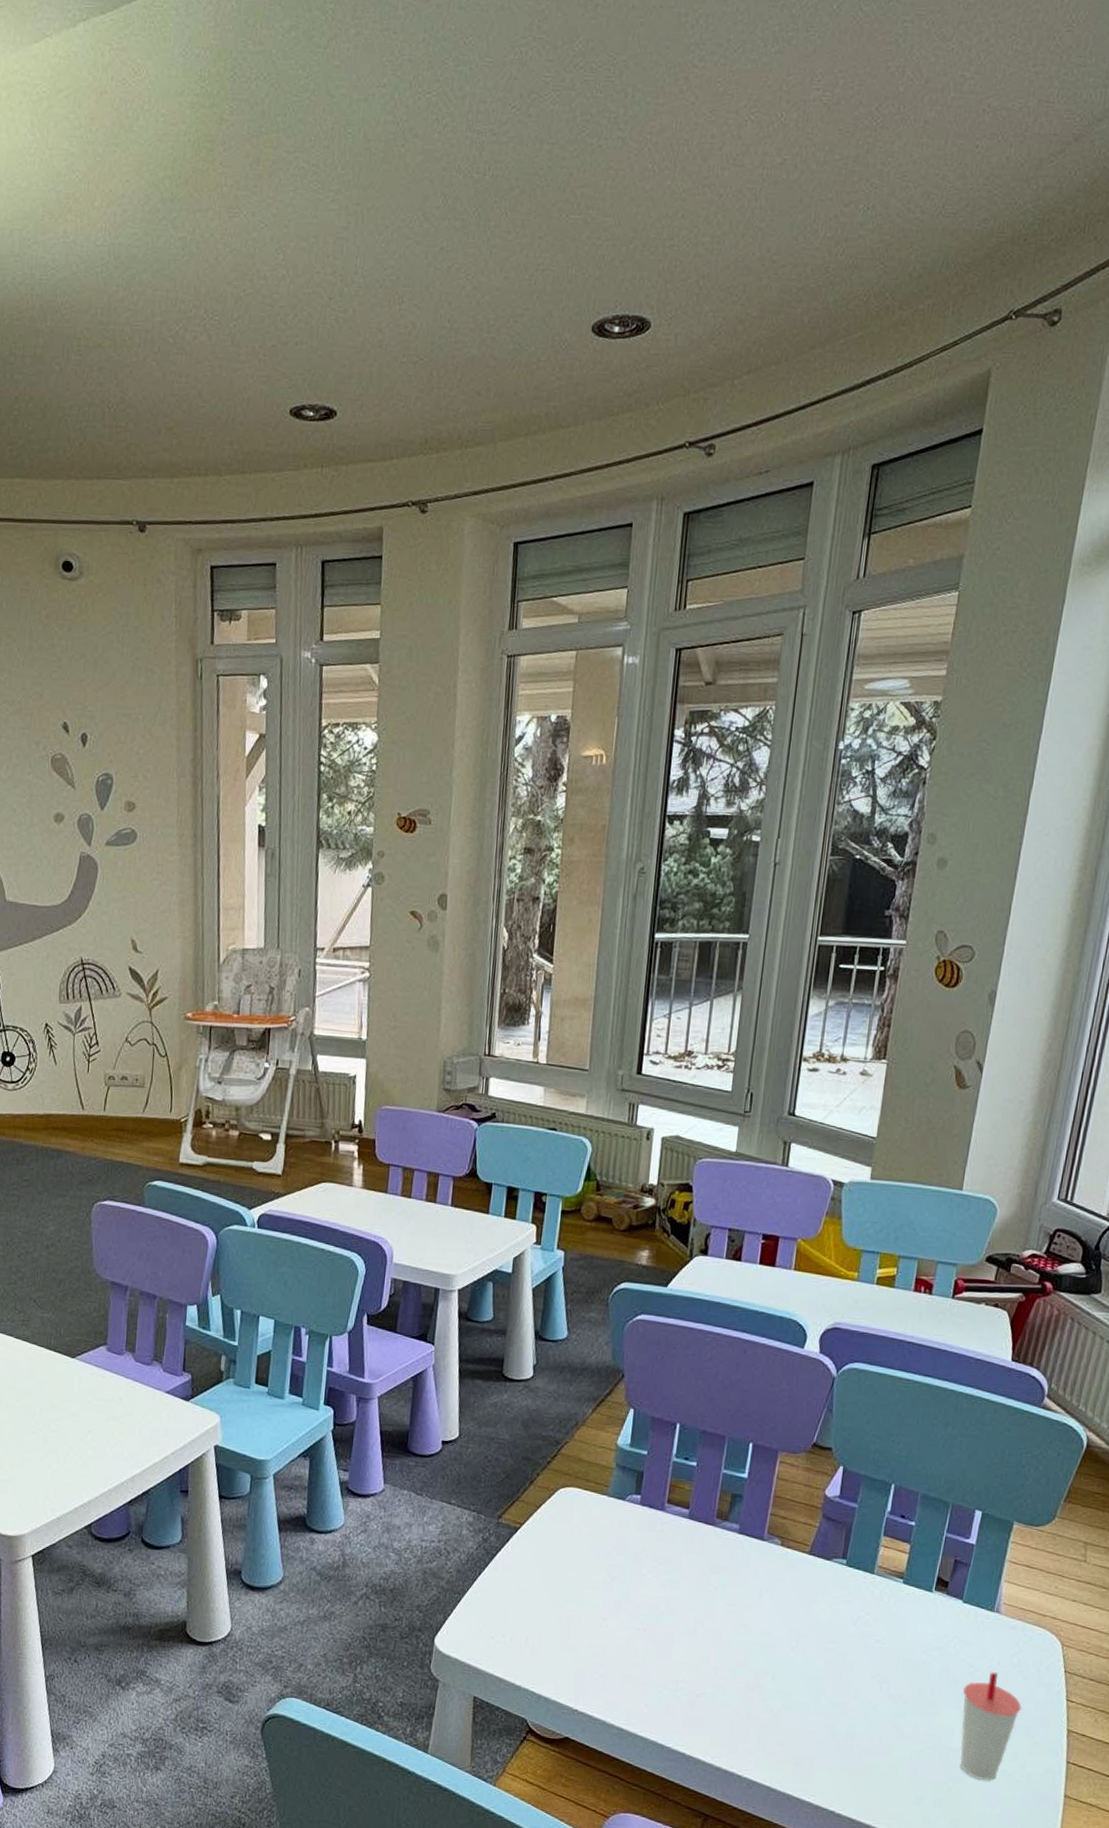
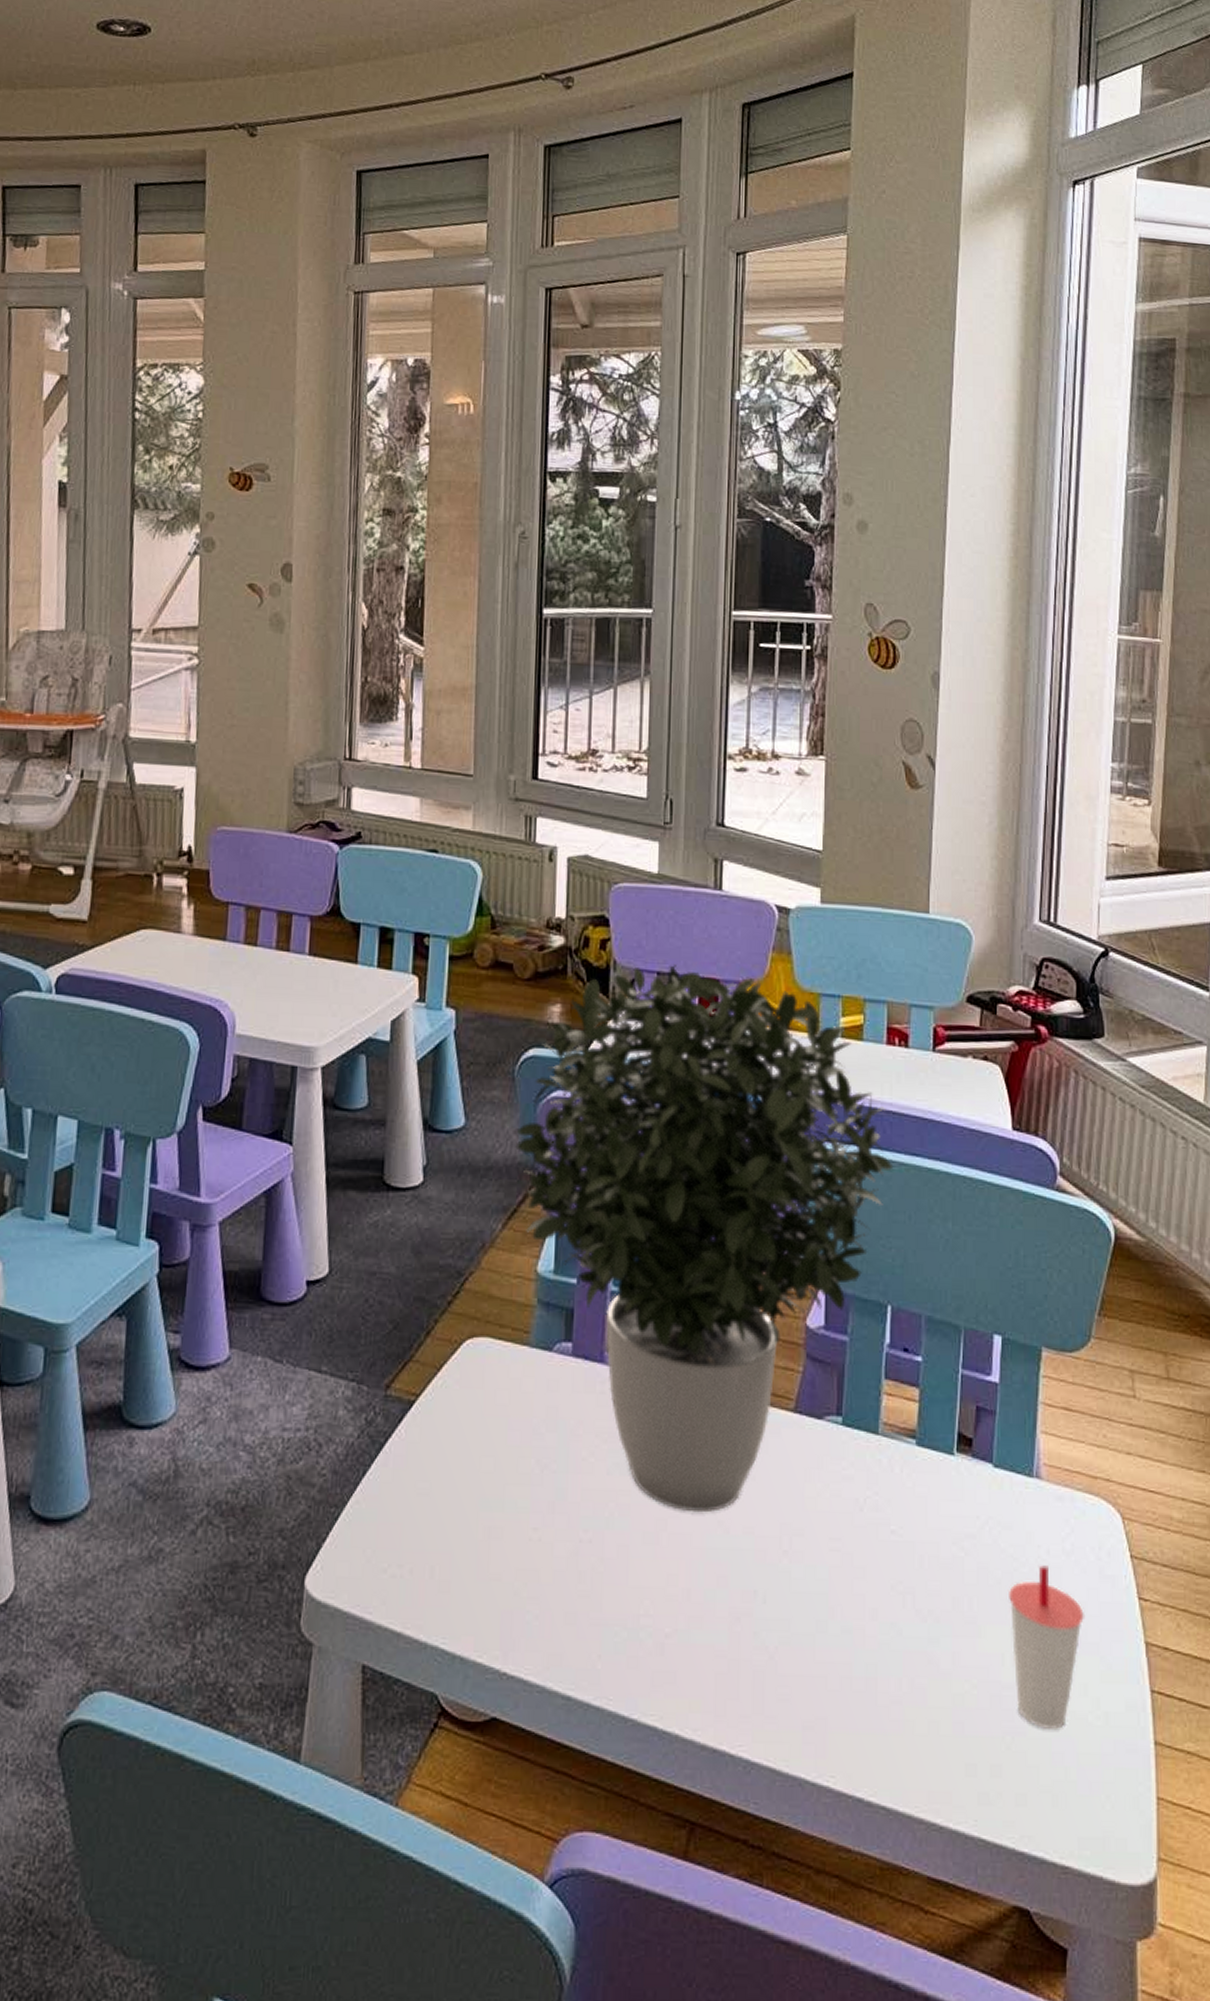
potted plant: none [606,1222,909,1617] -> present [515,963,894,1513]

